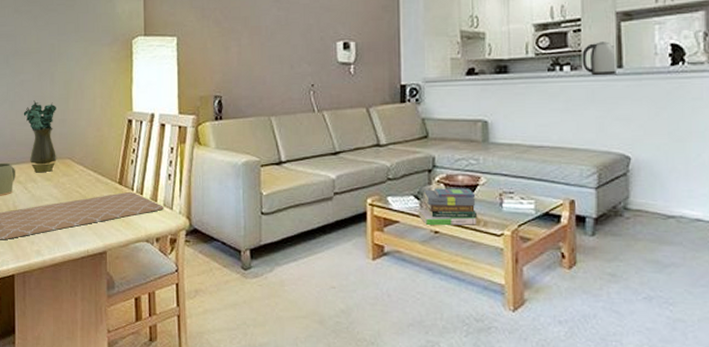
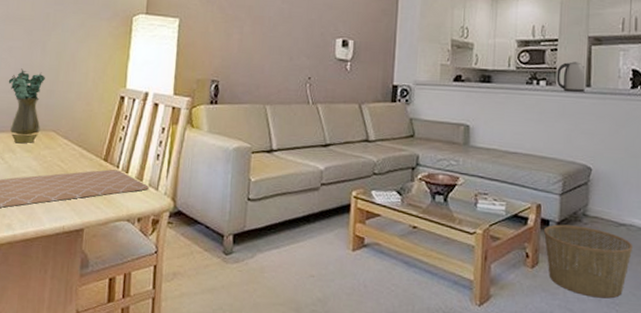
books: present [418,188,477,226] -> none [399,185,454,223]
basket: none [579,220,686,298] -> present [543,224,633,299]

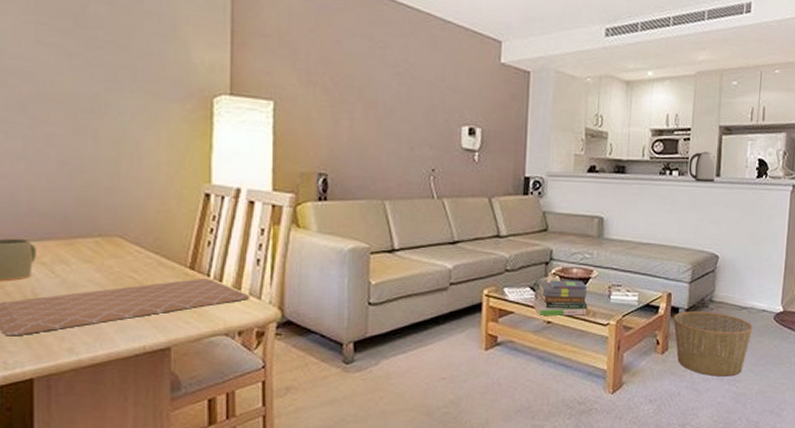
vase: present [8,68,45,144] -> none [49,161,101,253]
books: none [399,185,454,223] -> present [533,280,588,316]

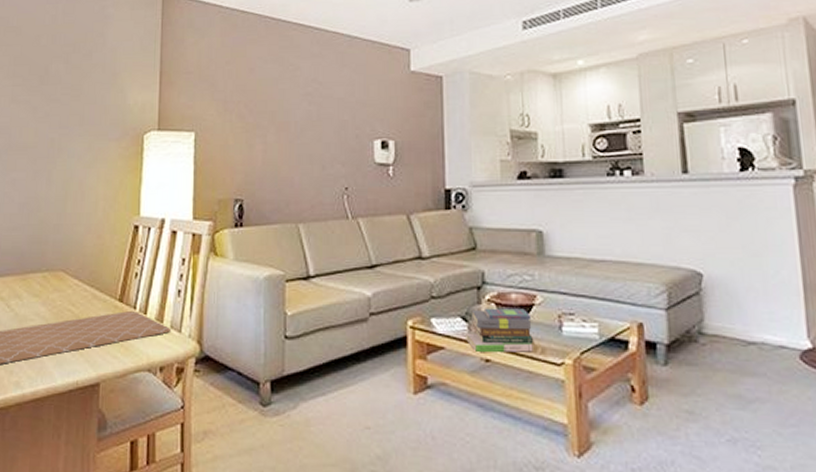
basket: present [673,311,753,377] -> none [649,347,770,441]
kettle: present [688,151,716,183] -> none [643,144,682,182]

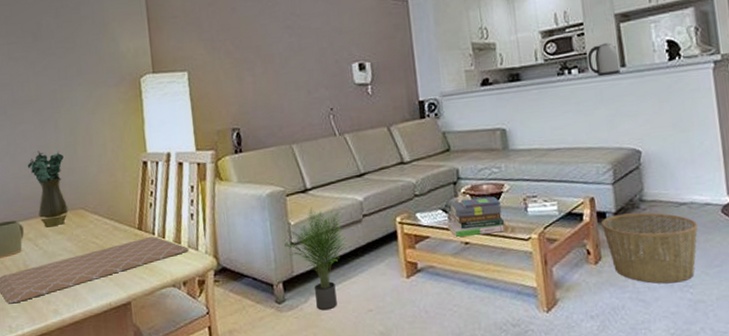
vase: none [12,202,52,288] -> present [27,151,69,228]
potted plant: none [278,297,347,421] -> present [285,207,346,311]
kettle: none [643,144,682,182] -> present [587,43,621,77]
basket: none [649,347,770,441] -> present [600,212,698,284]

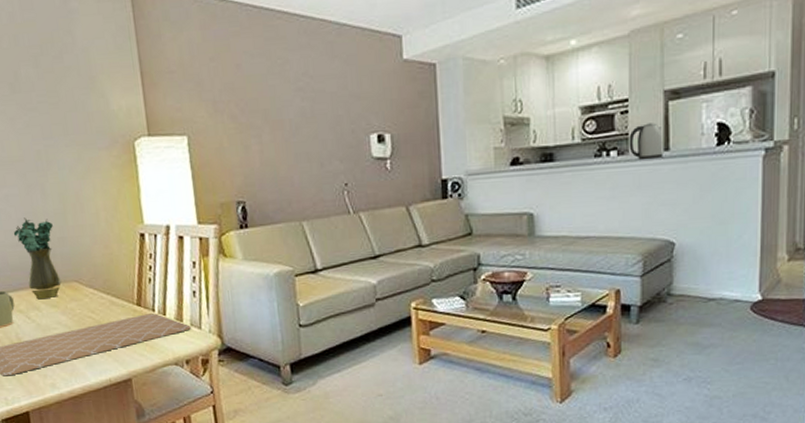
potted plant: present [285,207,346,311] -> none [293,288,358,394]
books: present [447,196,505,238] -> none [464,284,524,326]
basket: present [600,212,698,284] -> none [624,306,725,379]

